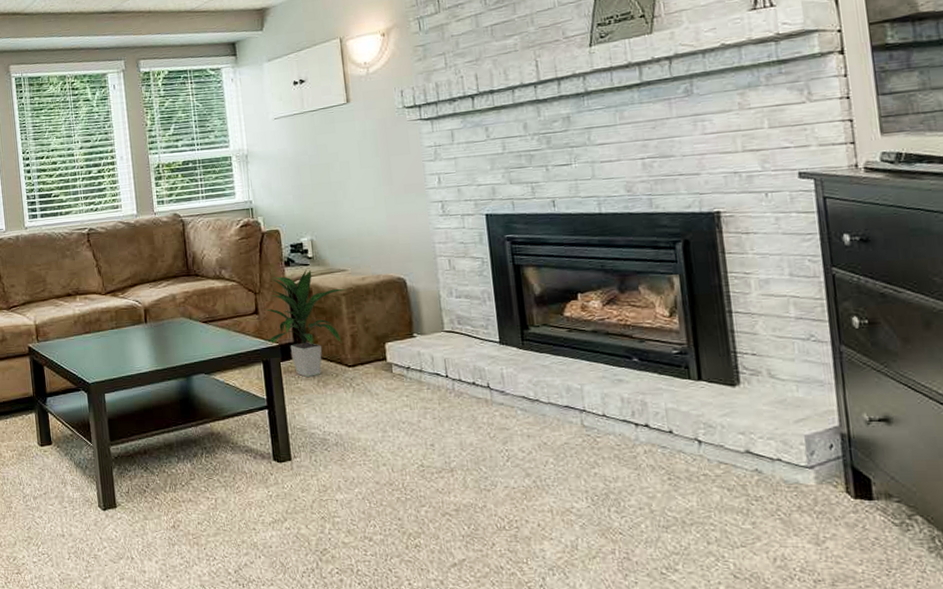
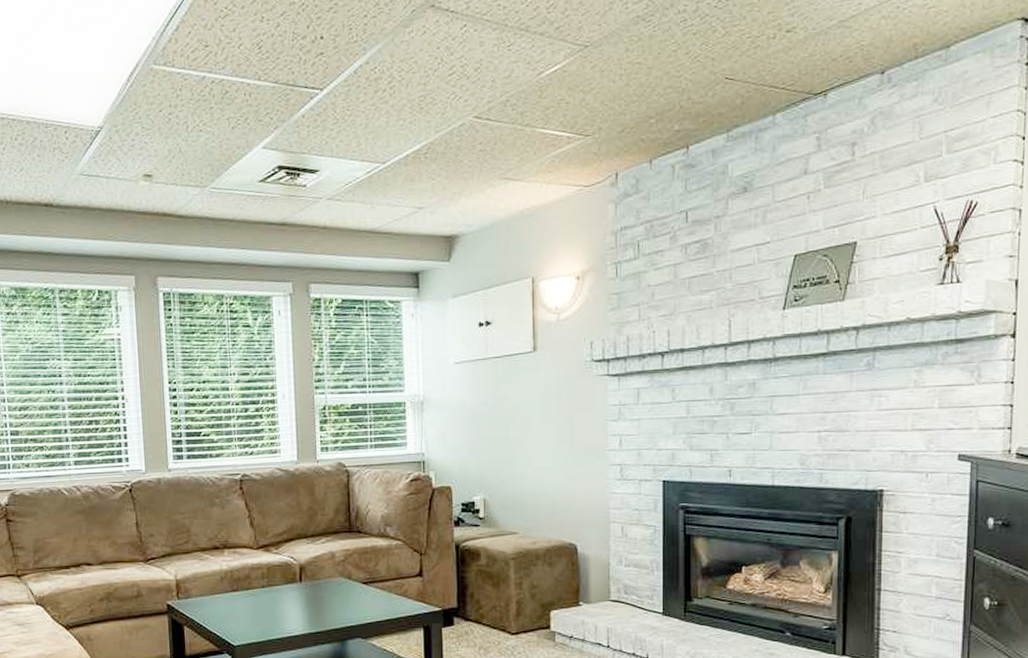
indoor plant: present [265,269,347,377] -> none [428,530,516,644]

